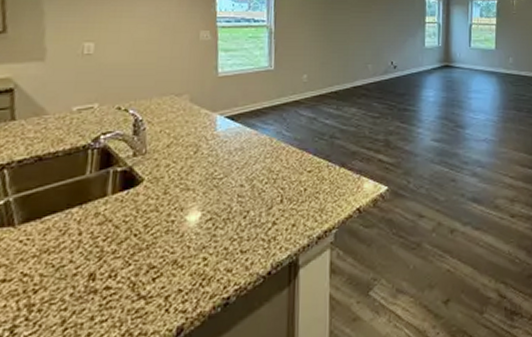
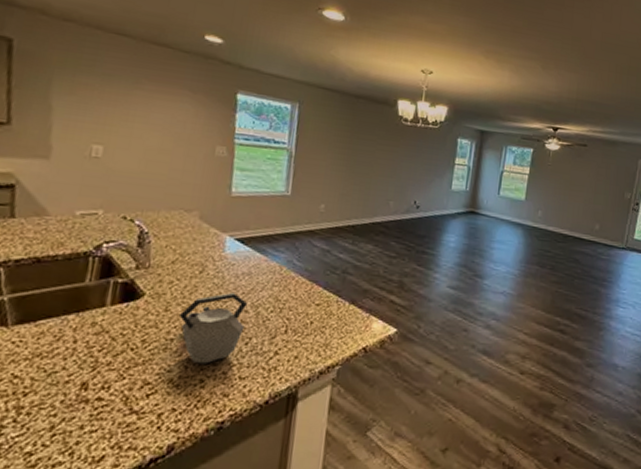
kettle: none [177,168,243,243] -> present [178,292,248,364]

